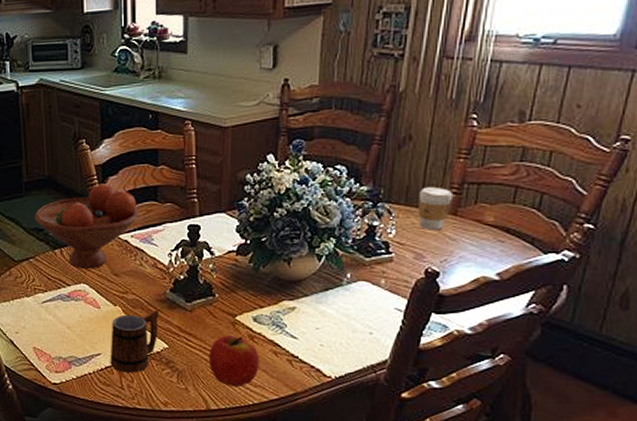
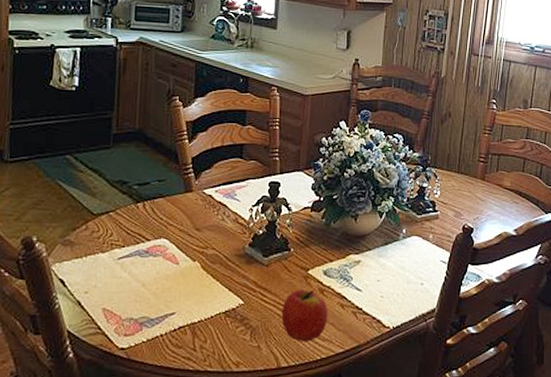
fruit bowl: present [35,183,139,269] -> none [120,139,224,223]
mug: present [110,310,159,373] -> none [184,265,237,332]
coffee cup: present [417,186,454,231] -> none [456,155,482,193]

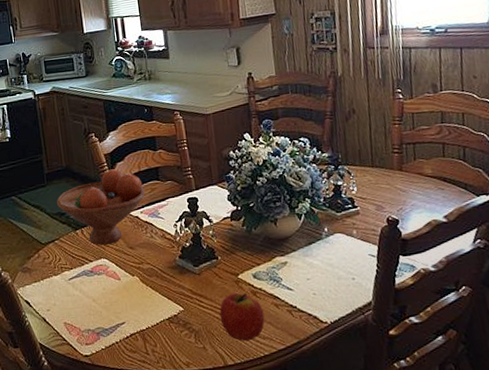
fruit bowl: none [120,139,224,223] -> present [57,169,145,245]

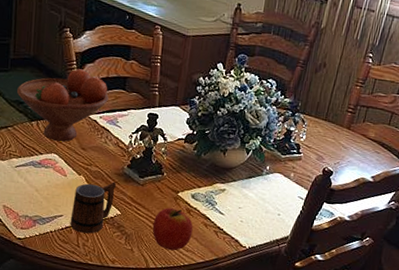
mug: none [132,276,173,338] -> present [70,181,116,234]

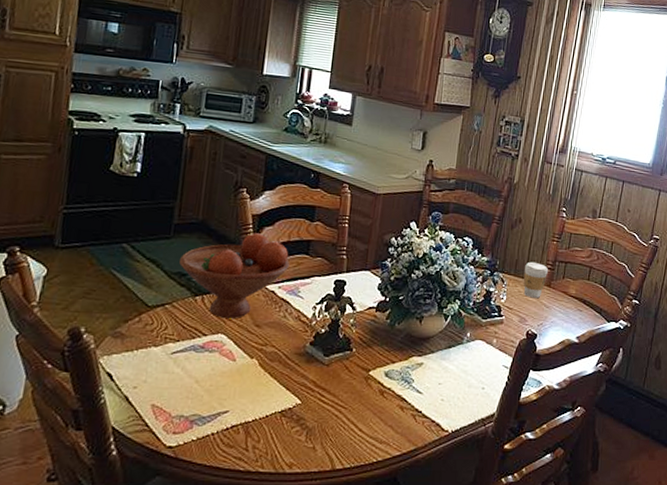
mug: present [70,181,116,234] -> none [237,363,296,432]
apple: present [152,208,193,251] -> none [339,391,387,444]
coffee cup: none [323,104,350,140] -> present [523,261,549,299]

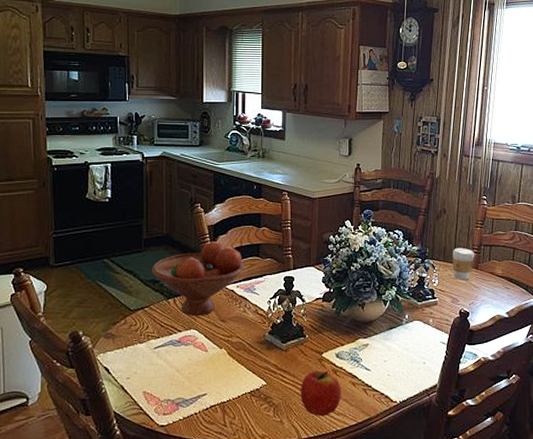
apple: none [339,391,387,444] -> present [300,371,341,417]

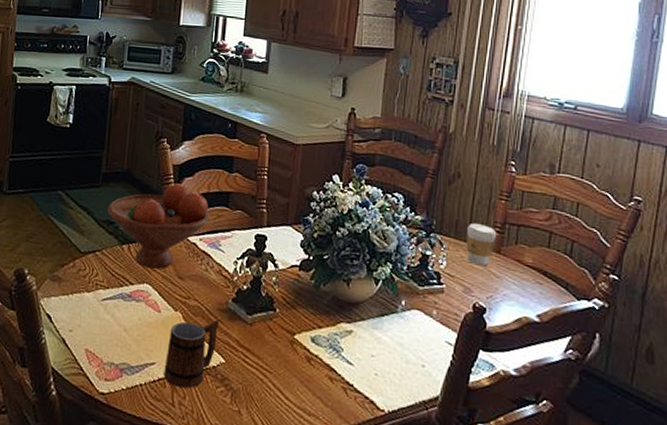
mug: none [215,351,258,410] -> present [163,319,219,388]
apple: present [300,371,341,417] -> none [264,354,315,415]

